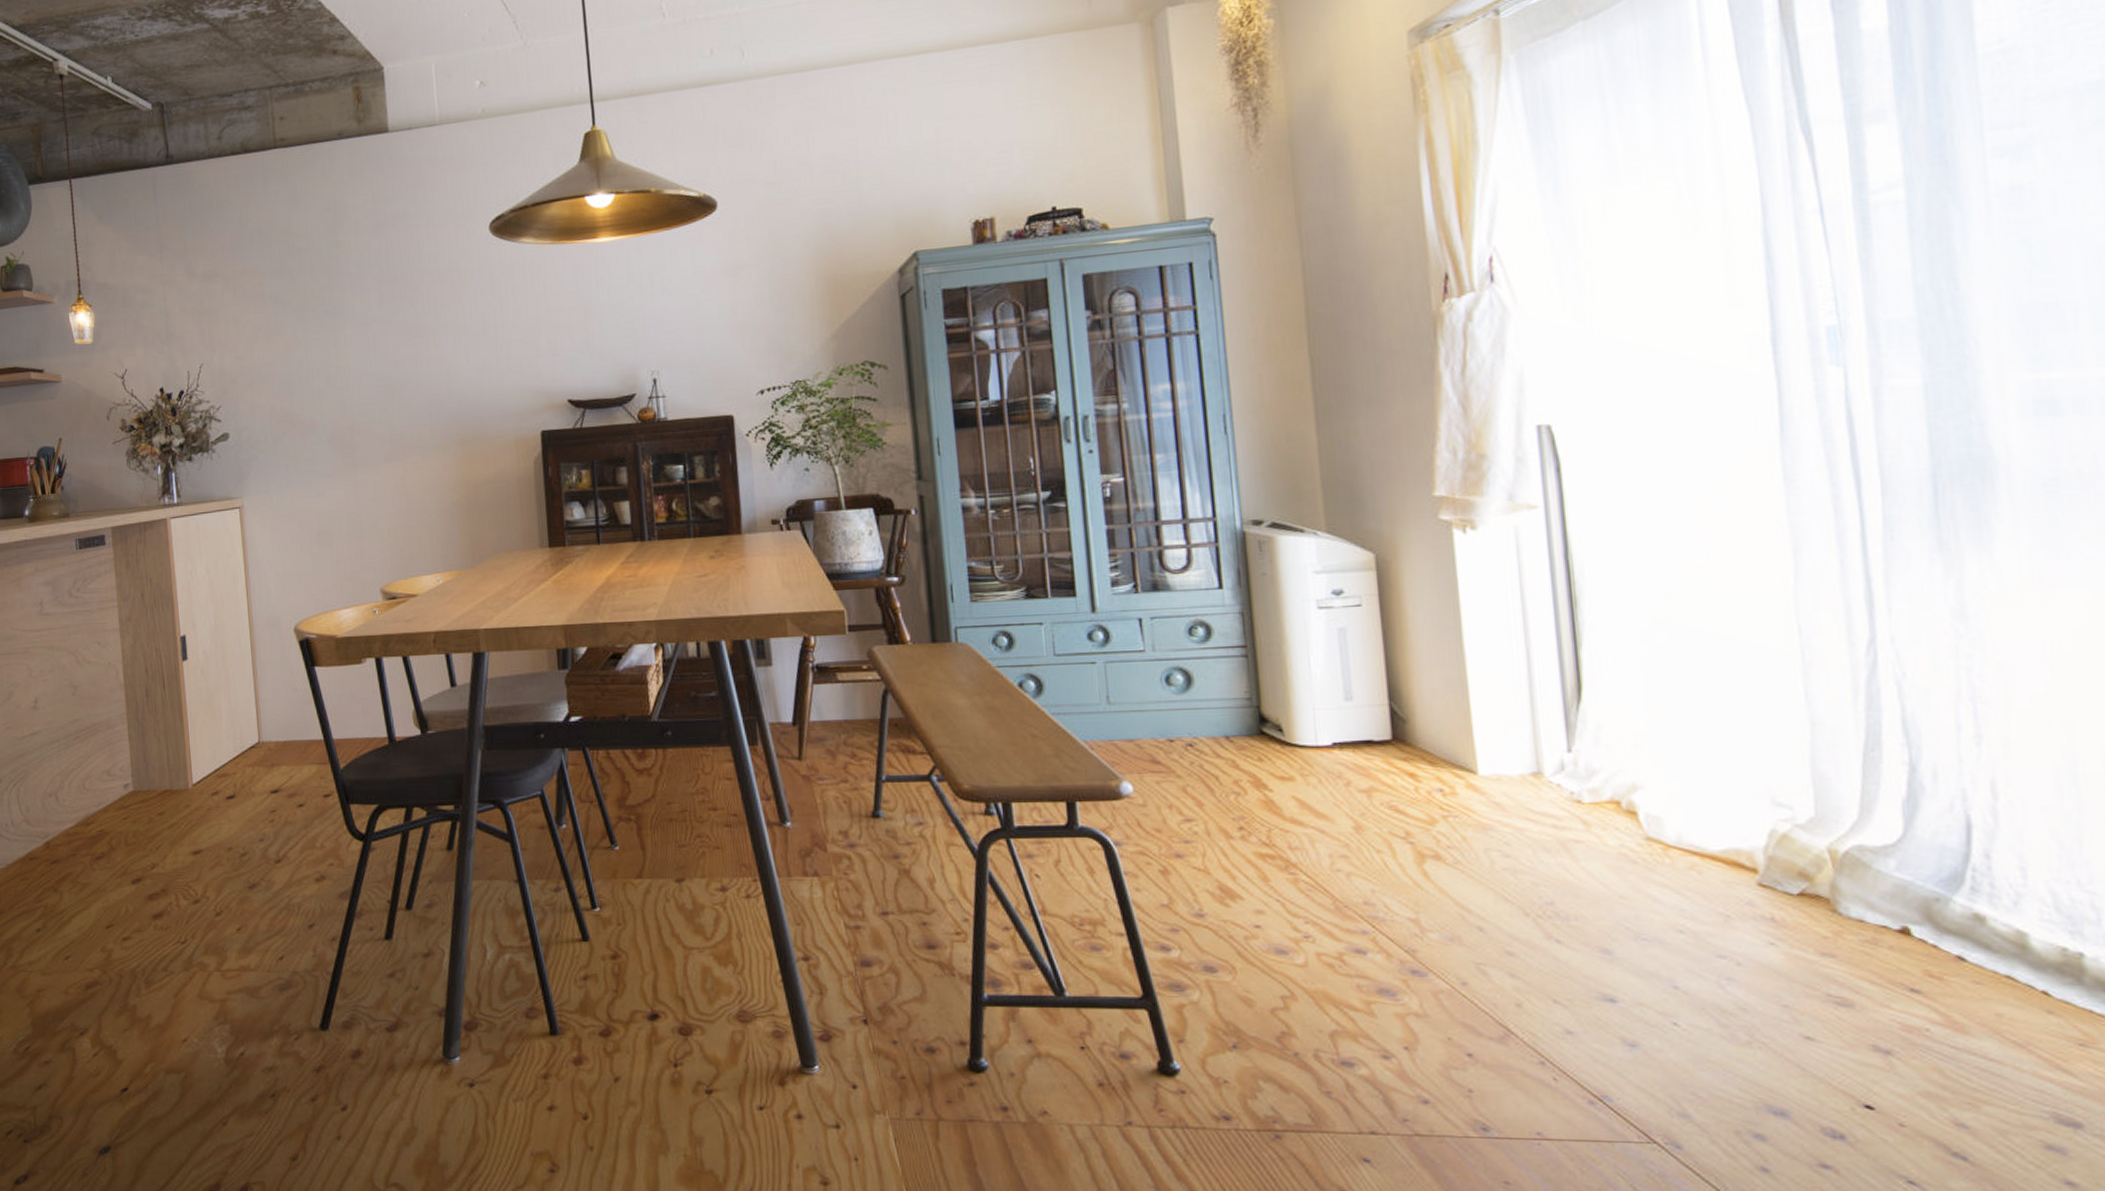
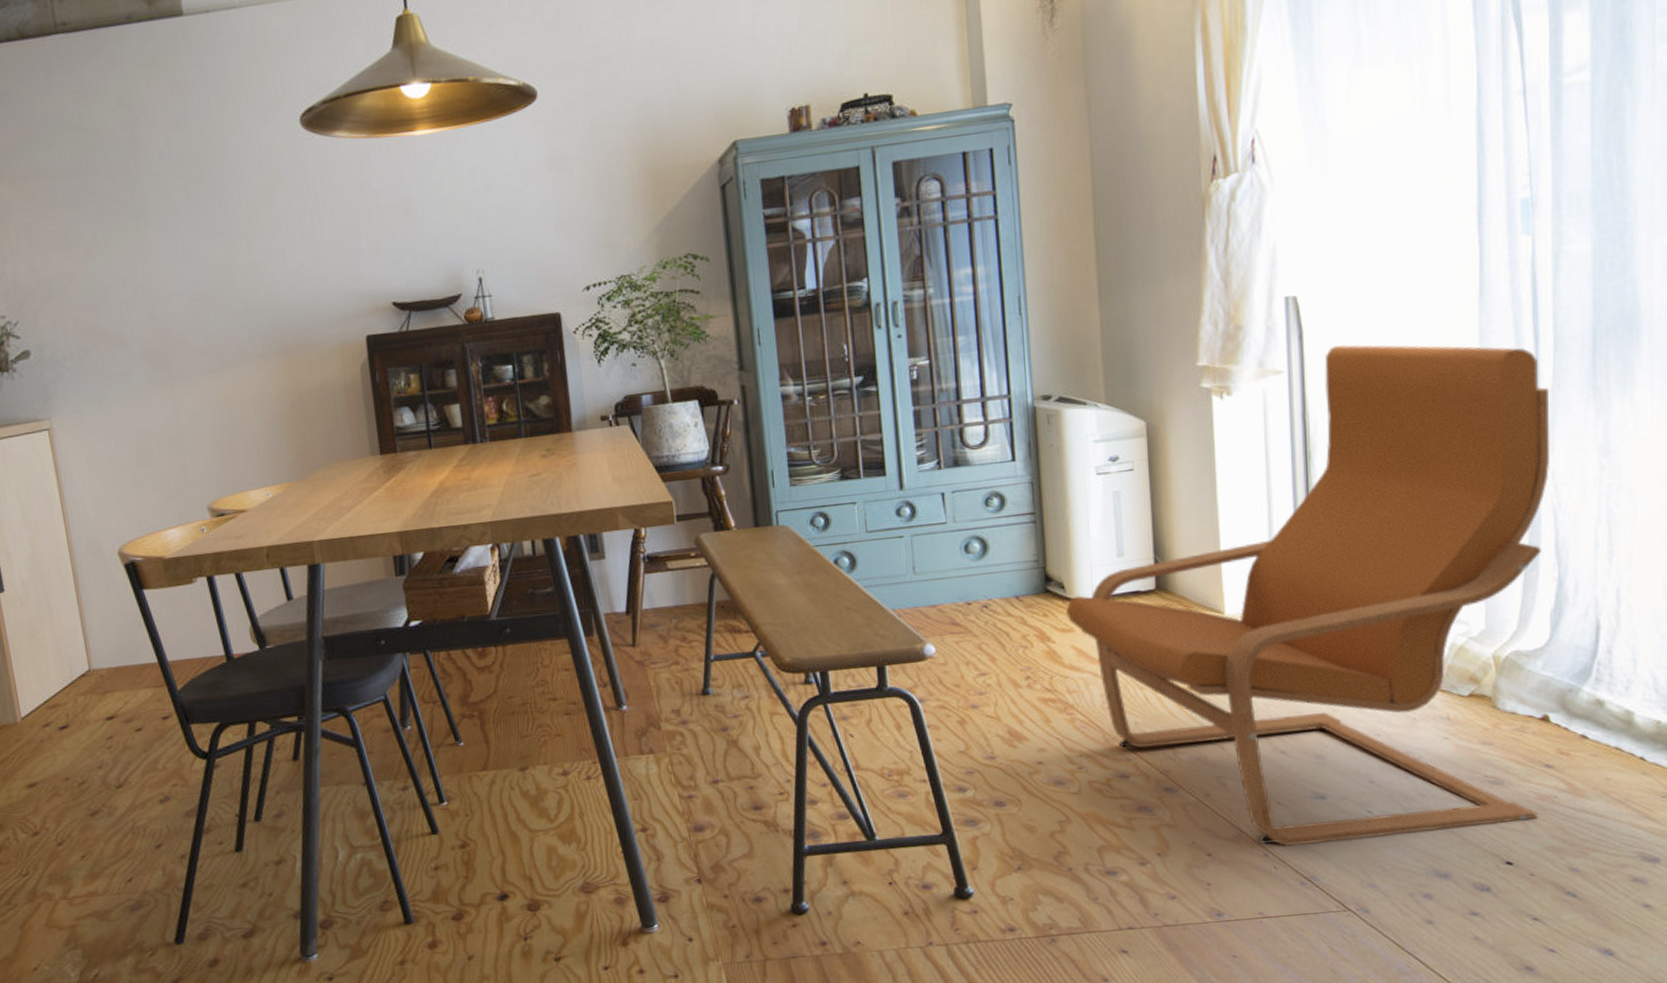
armchair: none [1285,479,1904,1057] -> present [1066,344,1551,846]

